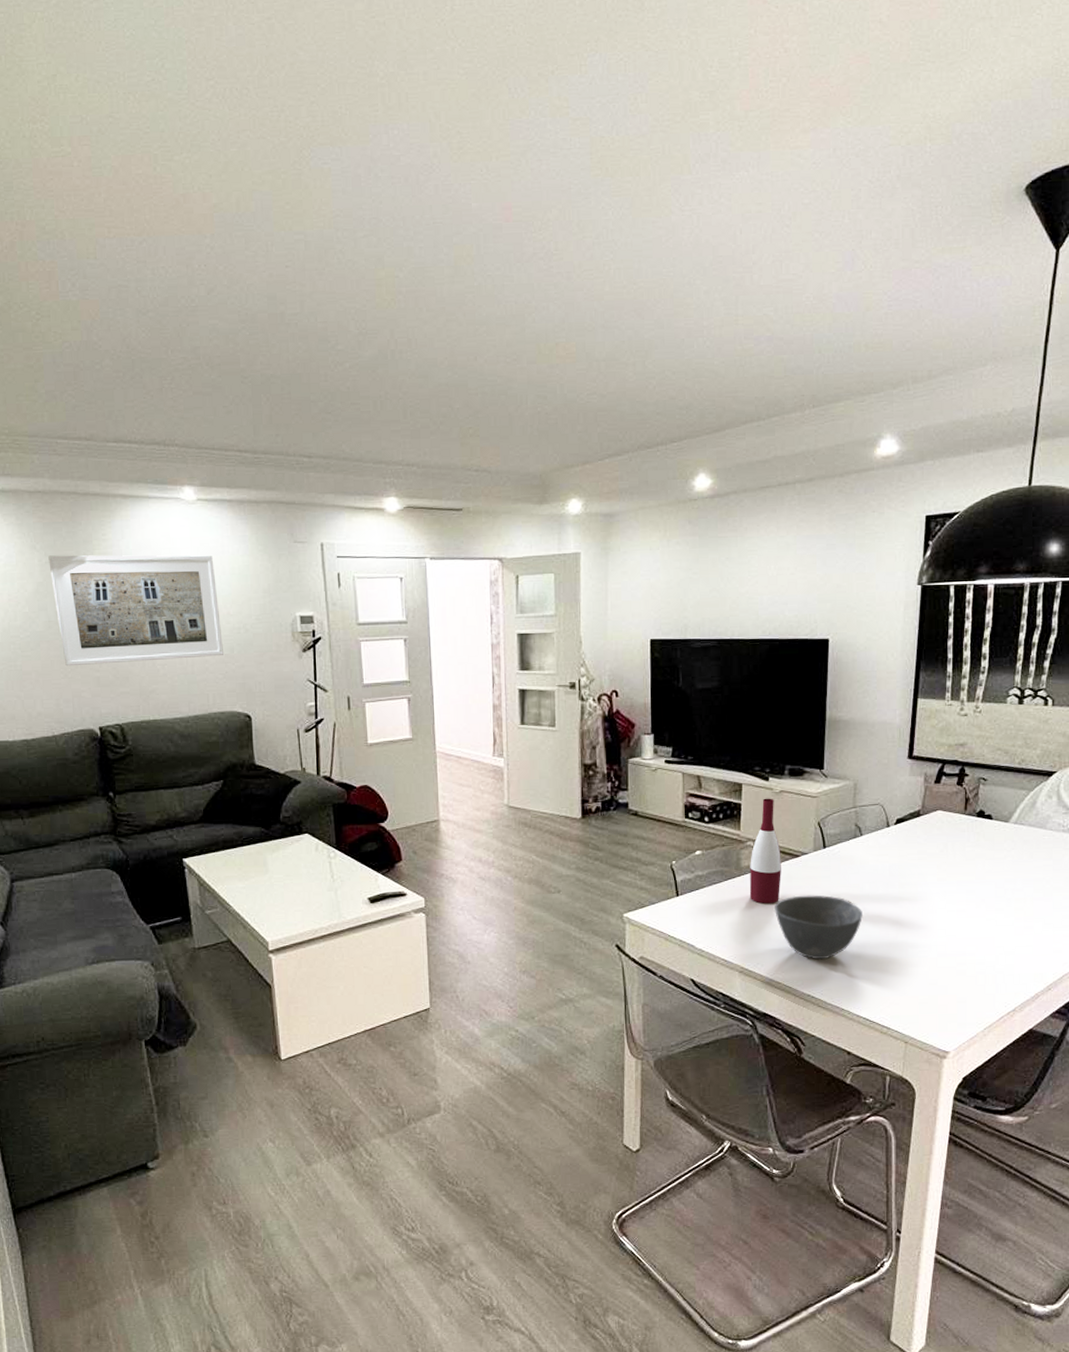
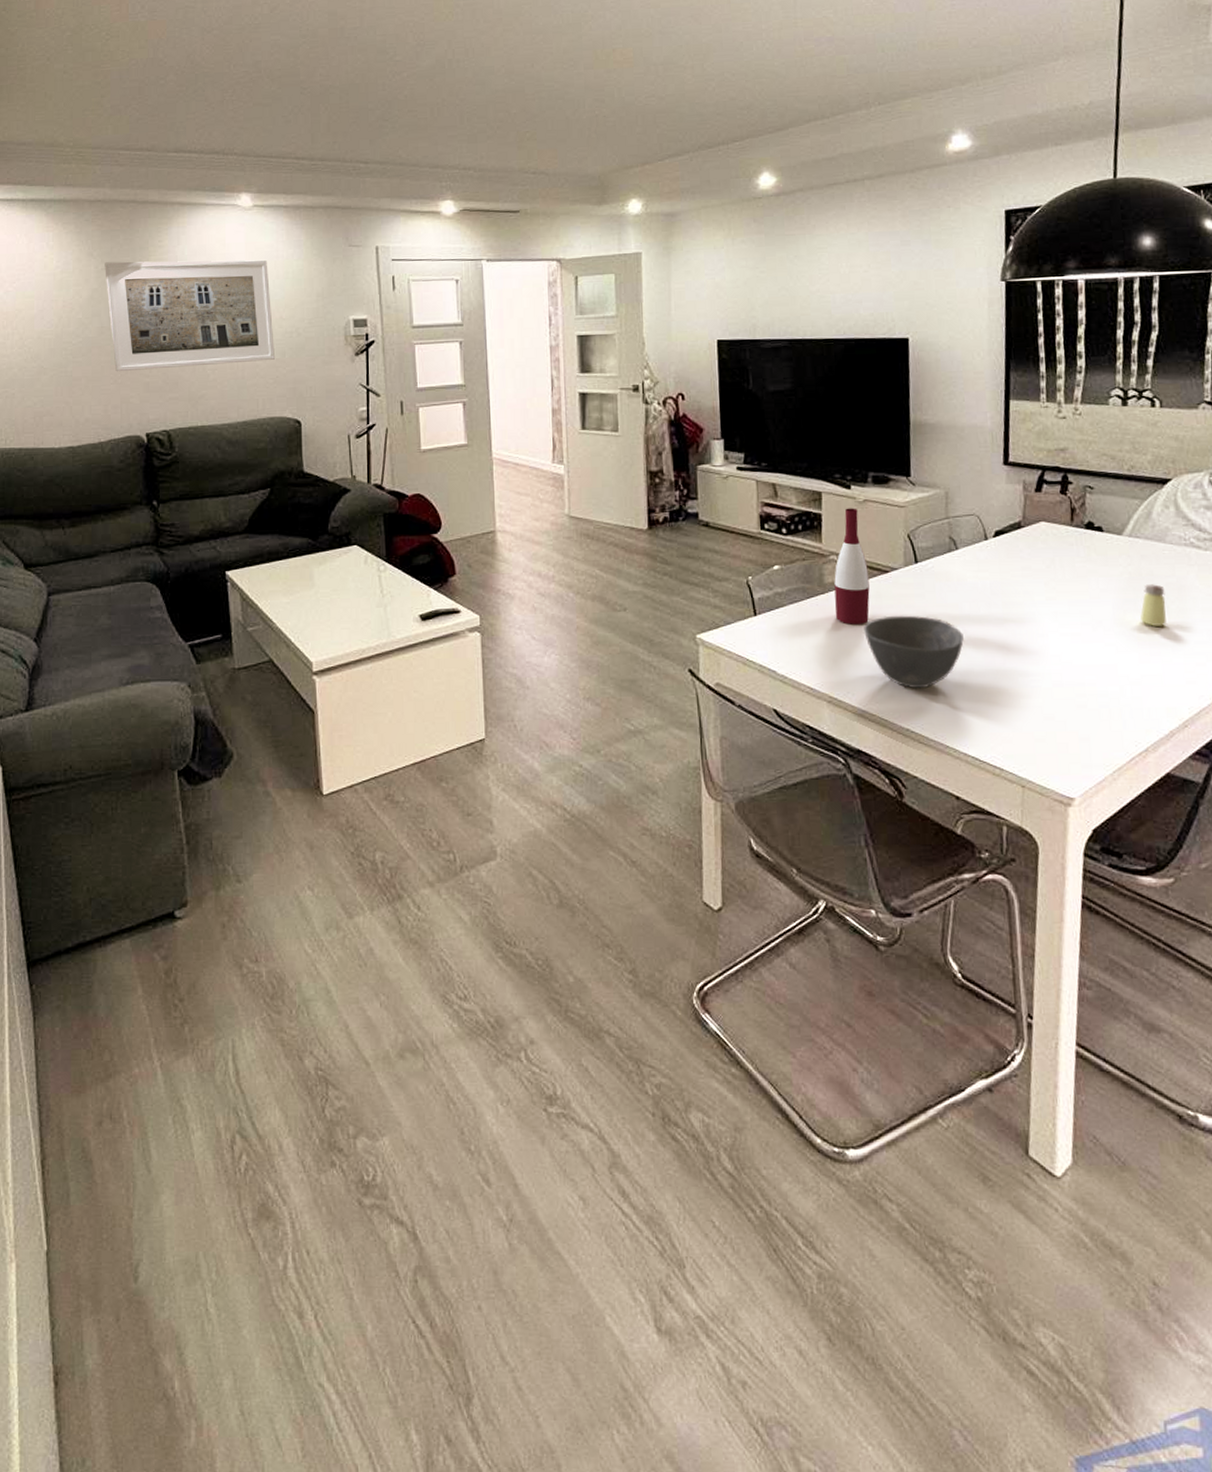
saltshaker: none [1019,866,1042,904] -> present [1140,584,1166,628]

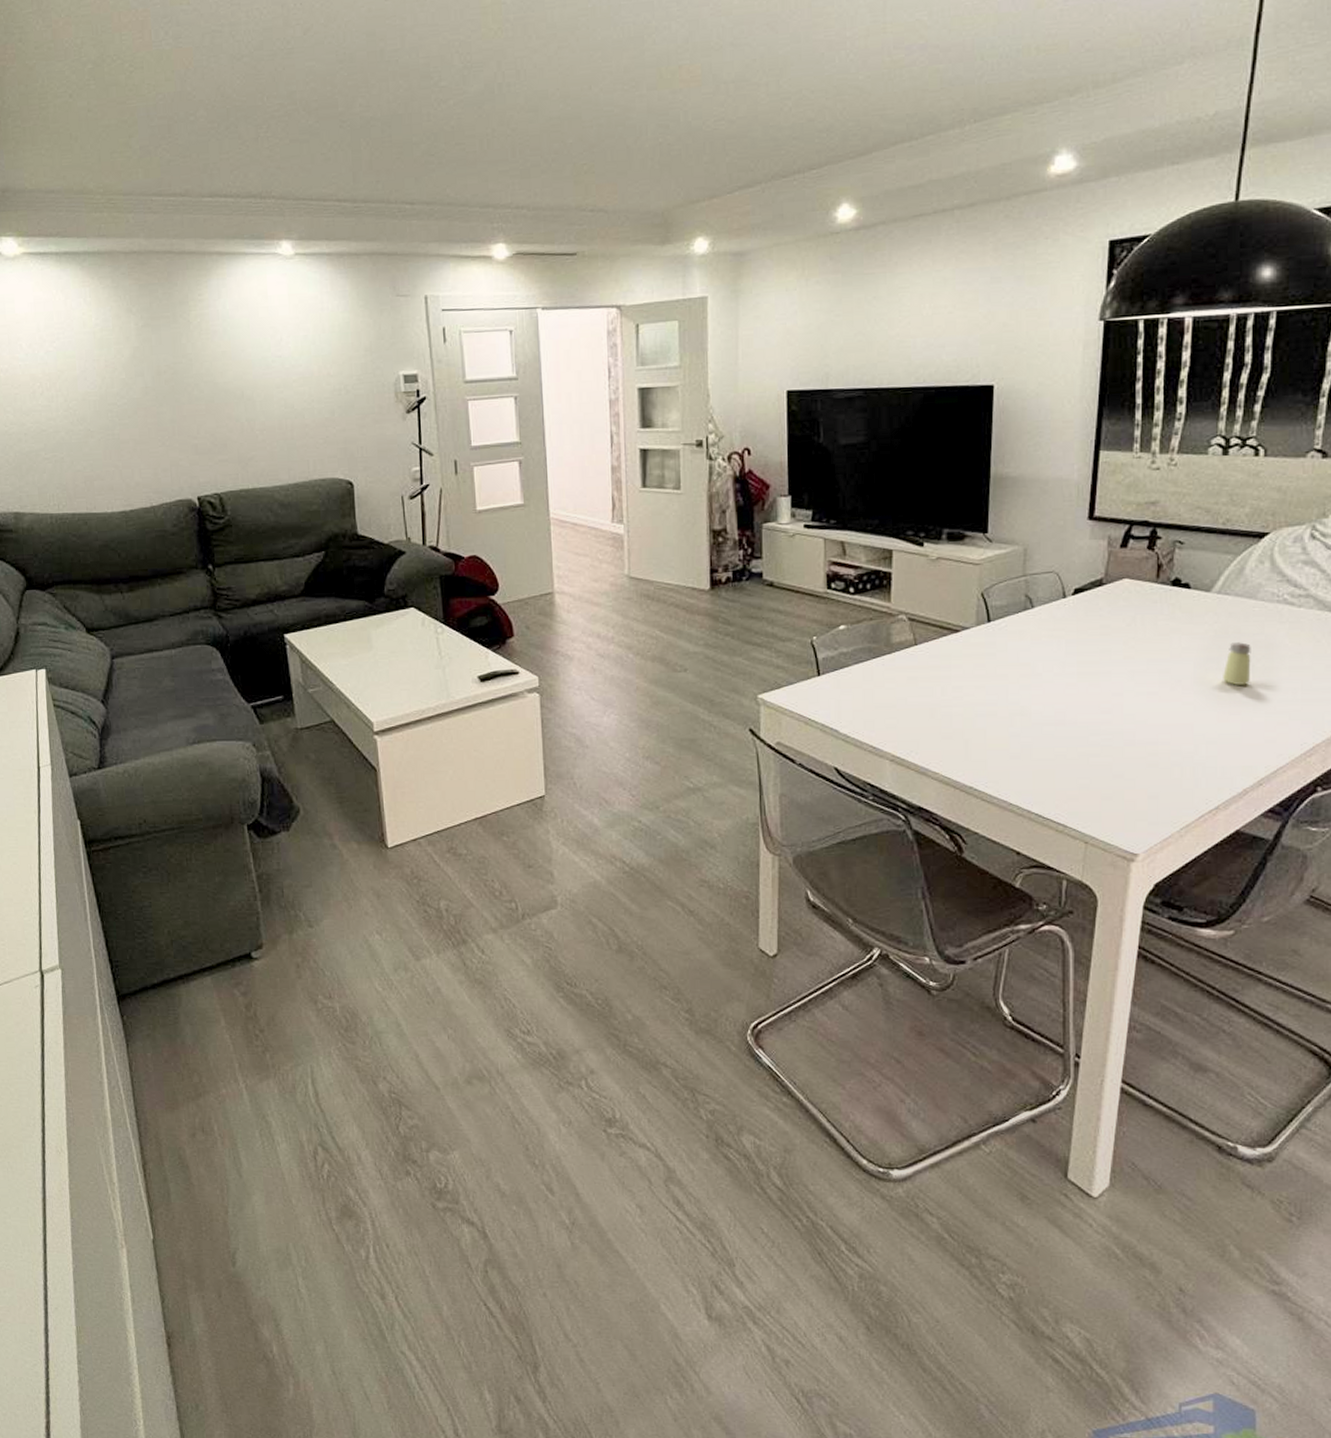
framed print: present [105,259,275,372] -> none [144,312,324,434]
wine bottle: present [834,508,870,625] -> none [901,566,939,684]
bowl: present [863,615,964,689] -> none [929,675,1034,748]

